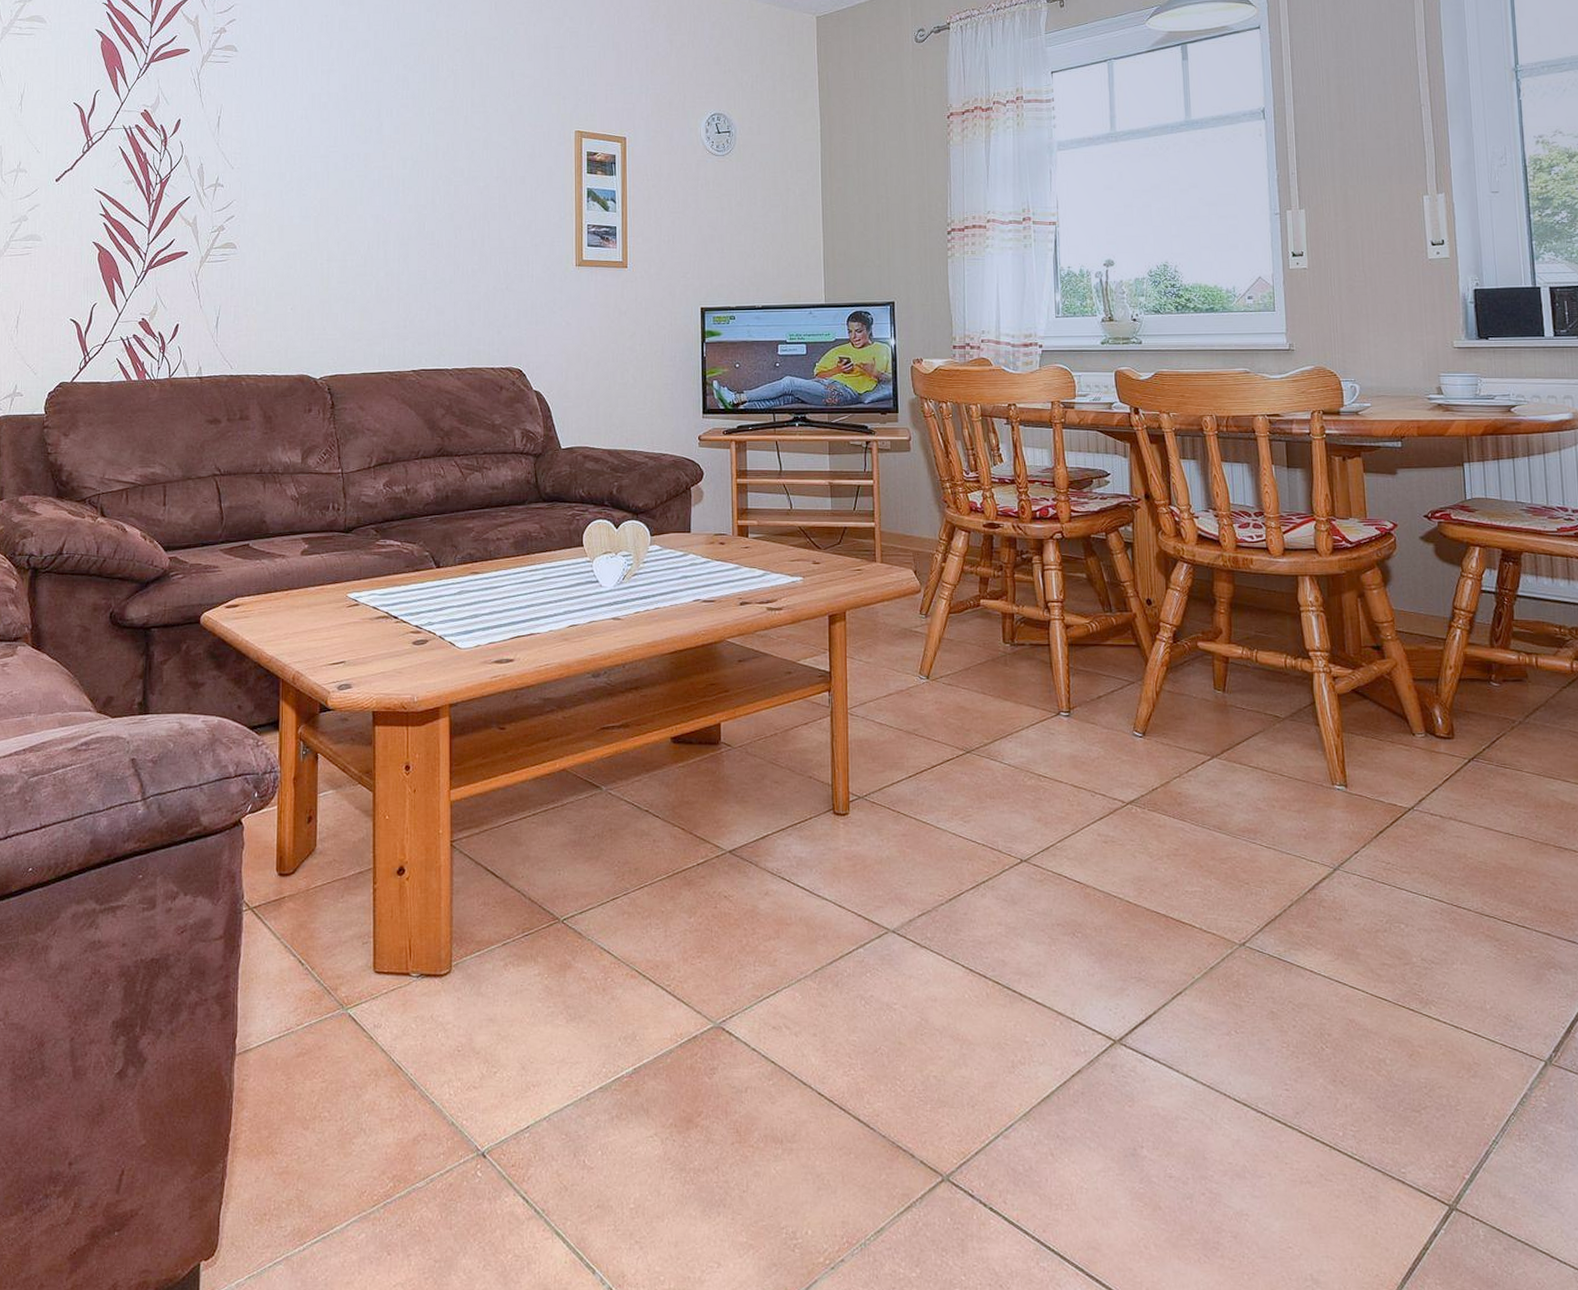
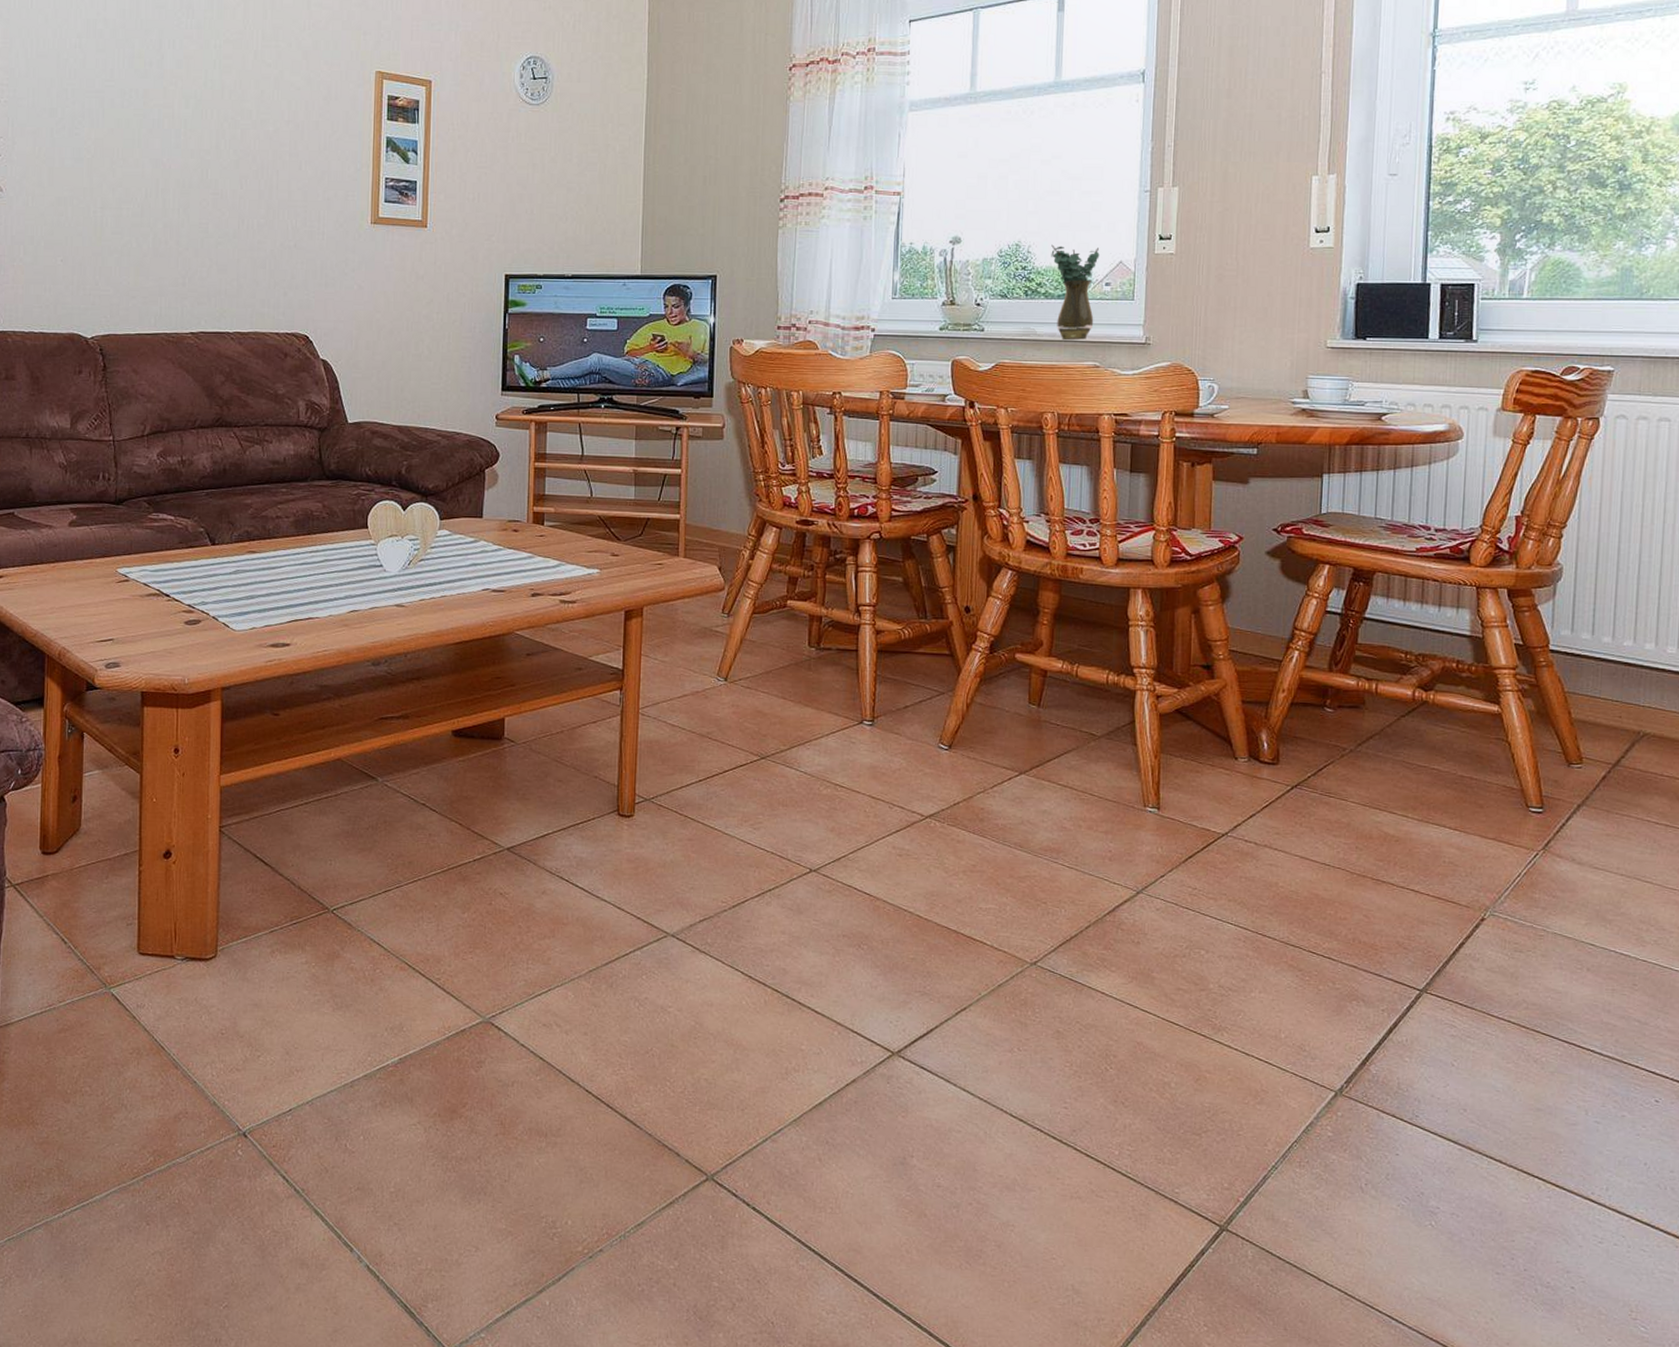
vase: none [1196,264,1241,350] -> present [1051,244,1100,341]

